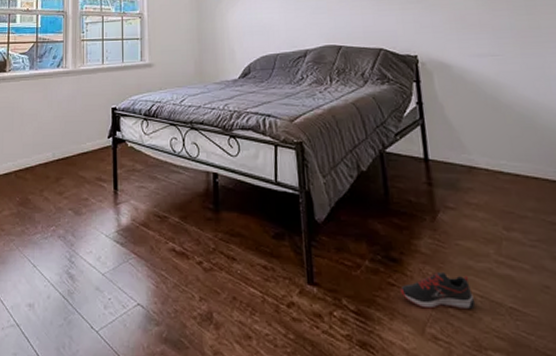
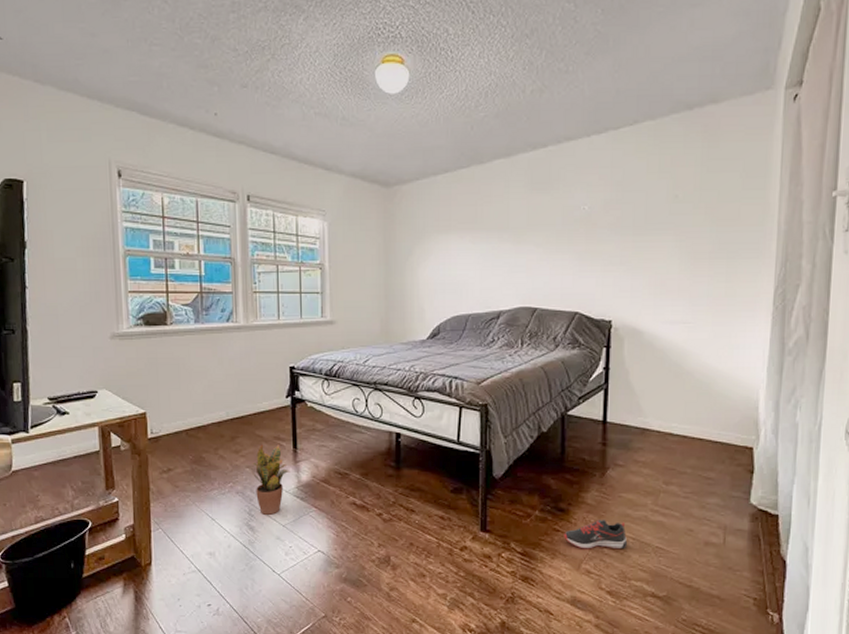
potted plant: none [73,186,111,262] -> present [251,444,290,515]

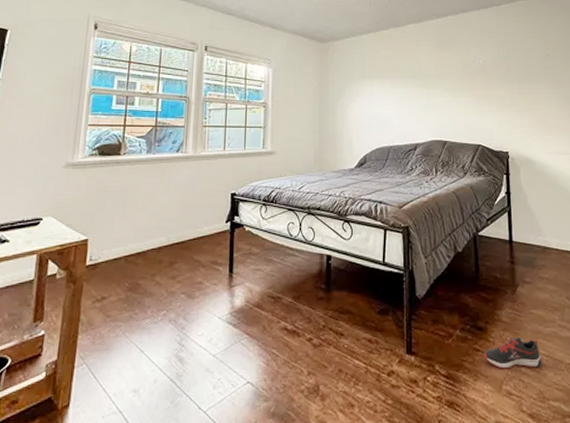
potted plant: present [251,444,290,515] -> none [186,269,225,344]

